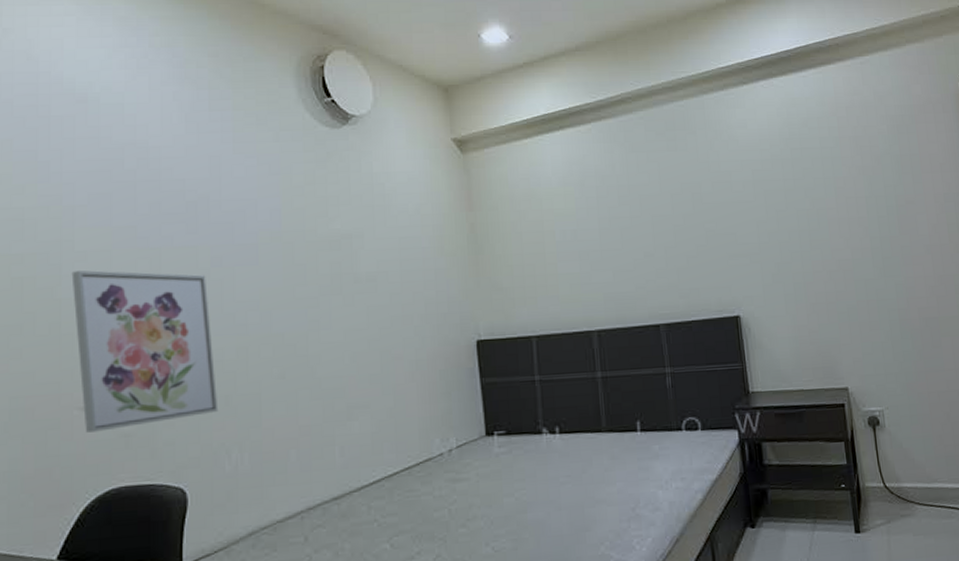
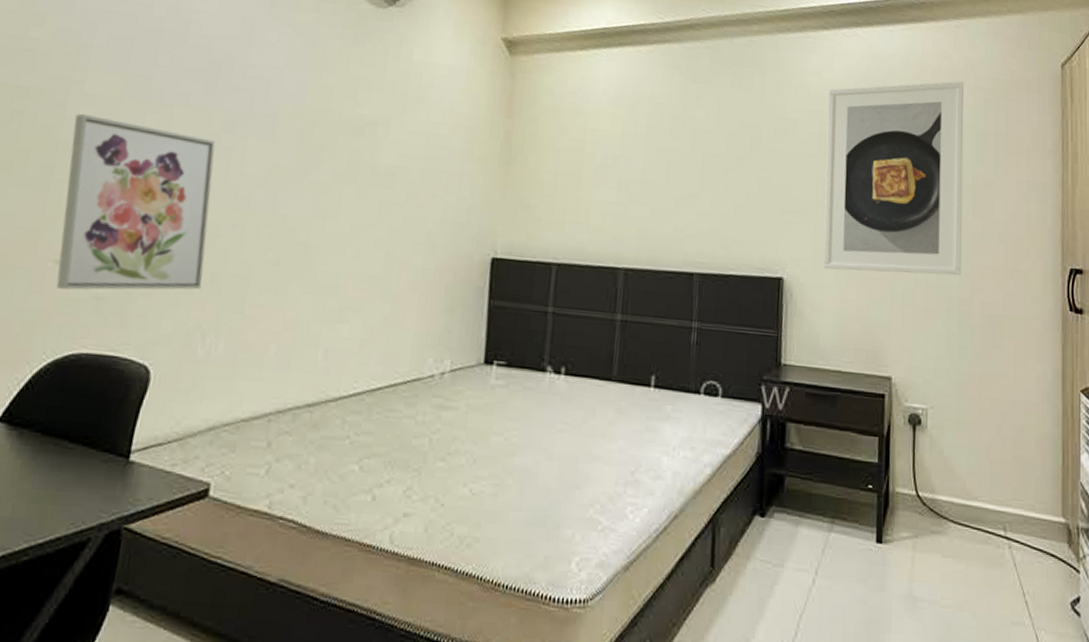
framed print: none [755,113,896,302] -> present [823,81,964,276]

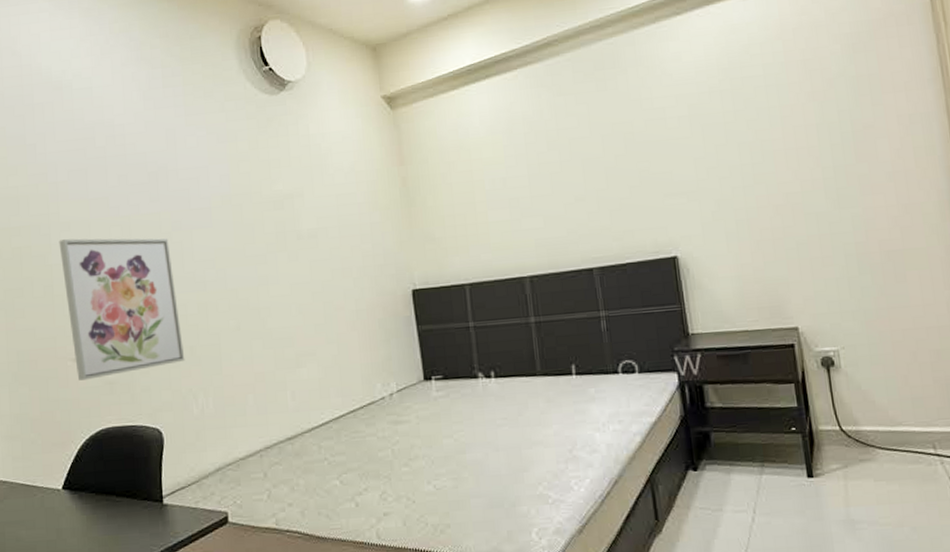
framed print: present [823,81,964,276] -> none [691,32,853,241]

